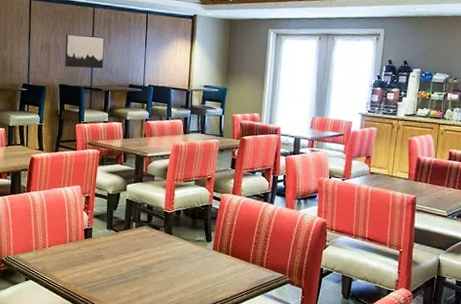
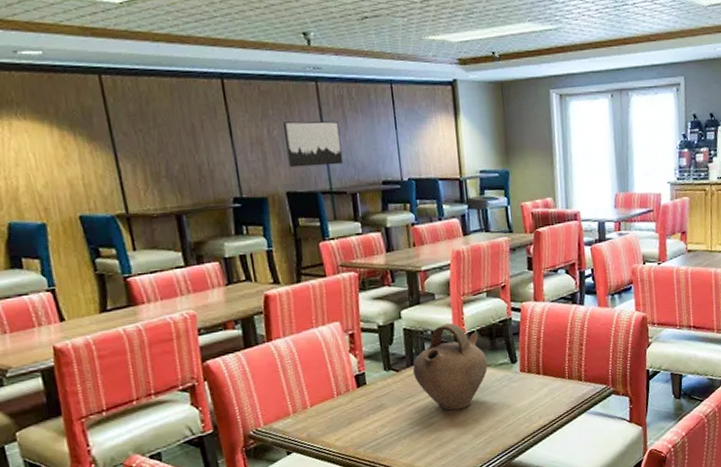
jug: none [128,200,188,271] -> present [412,322,488,411]

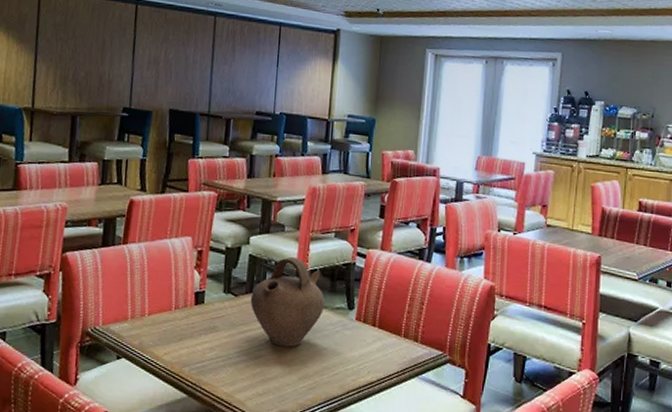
wall art: present [282,120,344,168] -> none [177,47,228,91]

